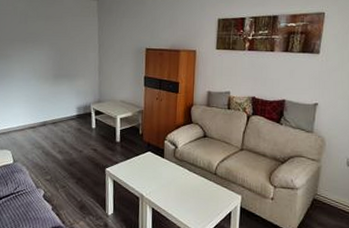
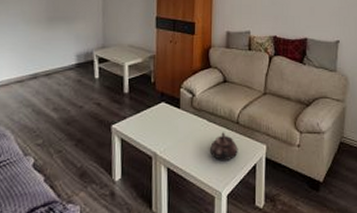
teapot: none [190,181,215,206] -> present [210,132,238,160]

